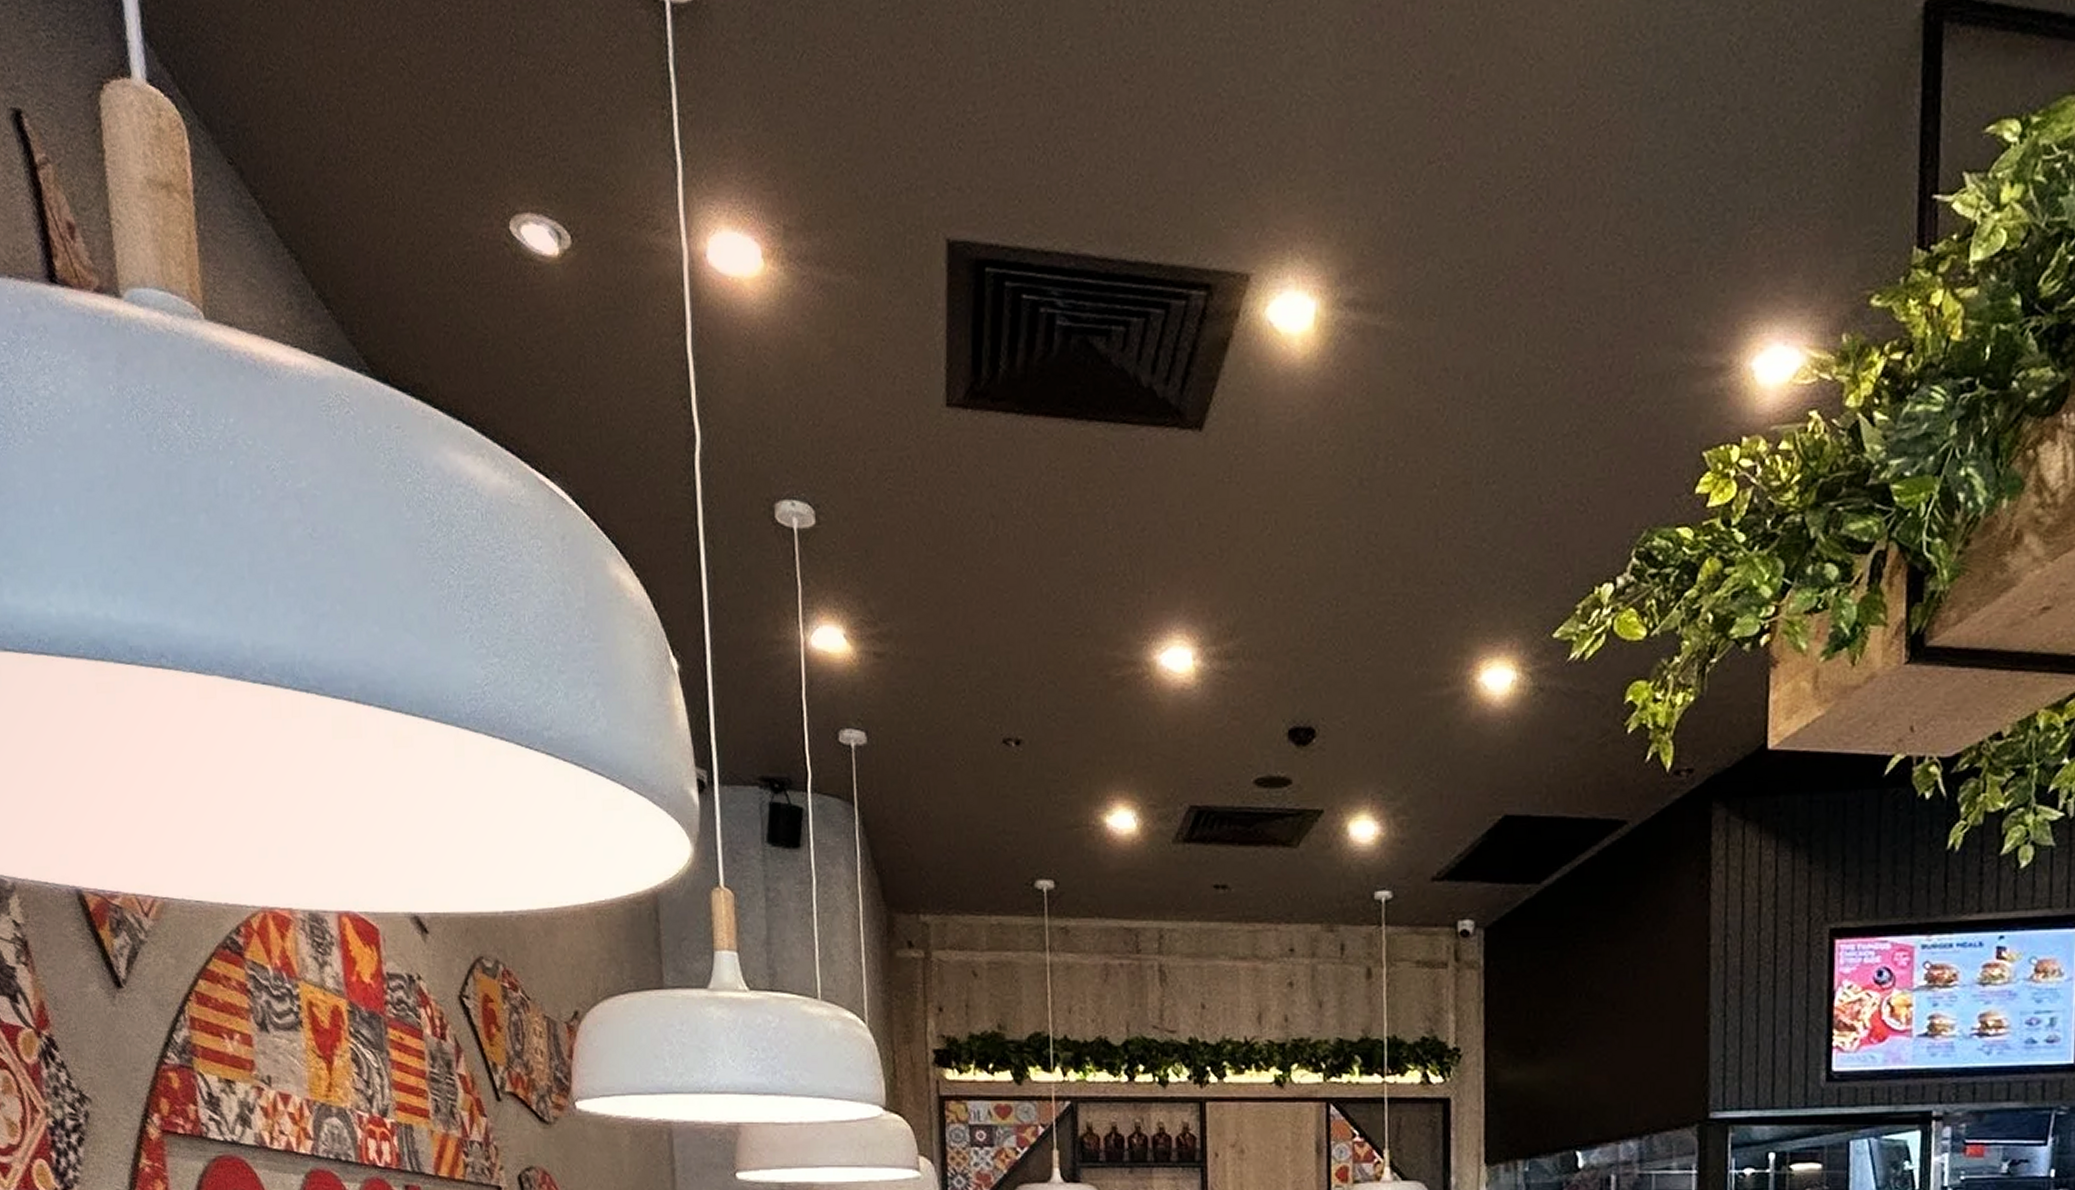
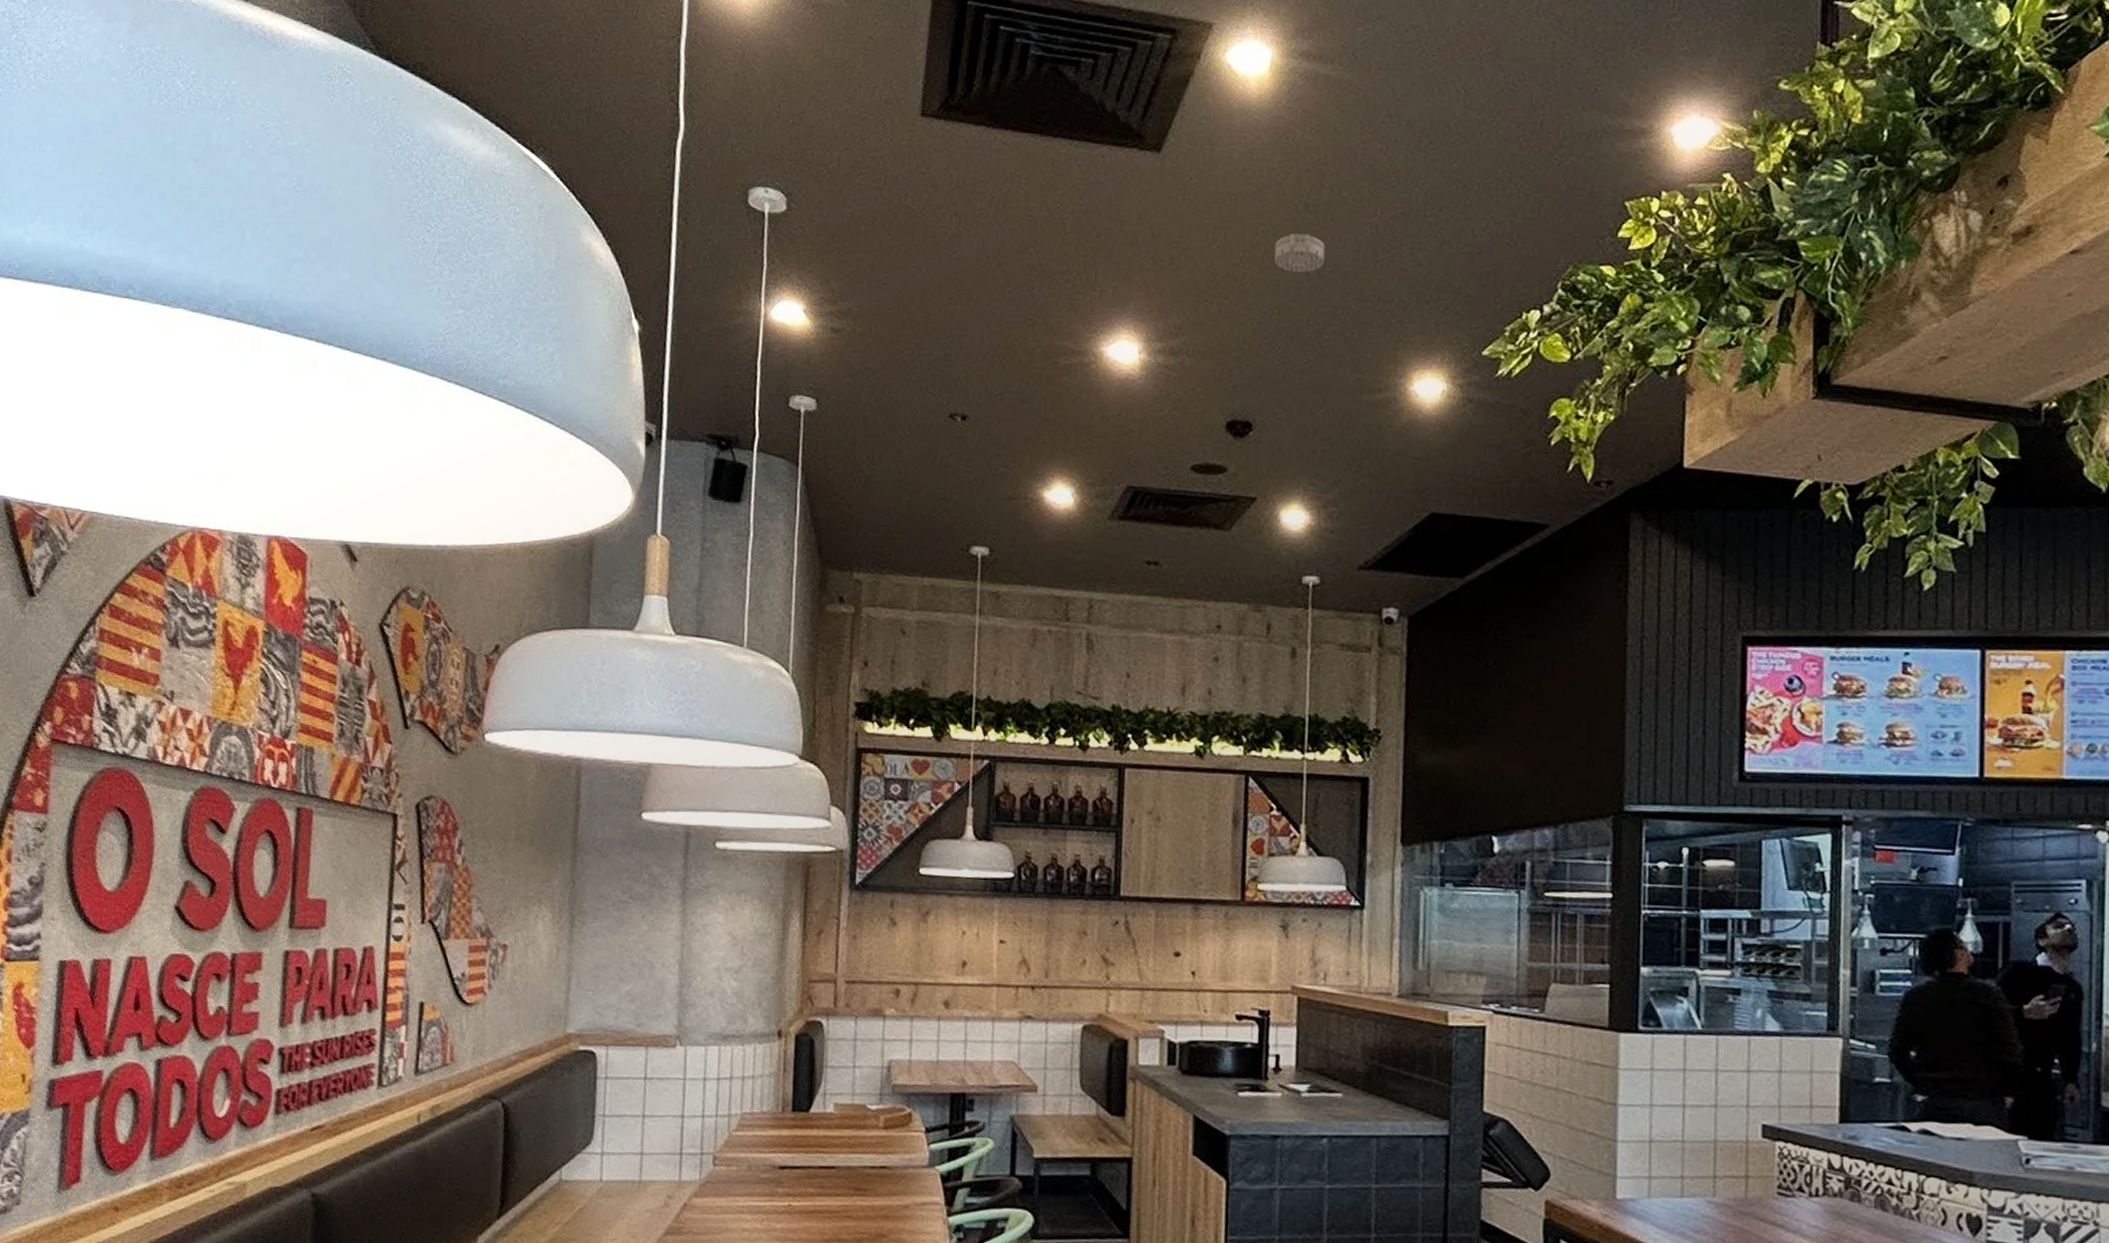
smoke detector: none [1329,513,1383,558] -> present [1274,234,1326,272]

